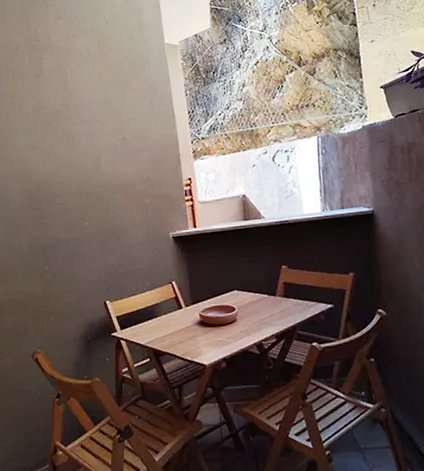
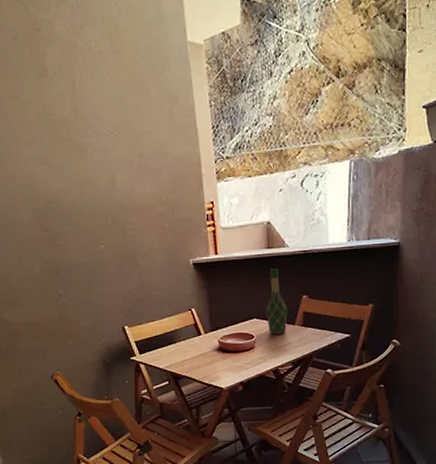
wine bottle: none [245,239,268,307] -> present [265,268,288,335]

